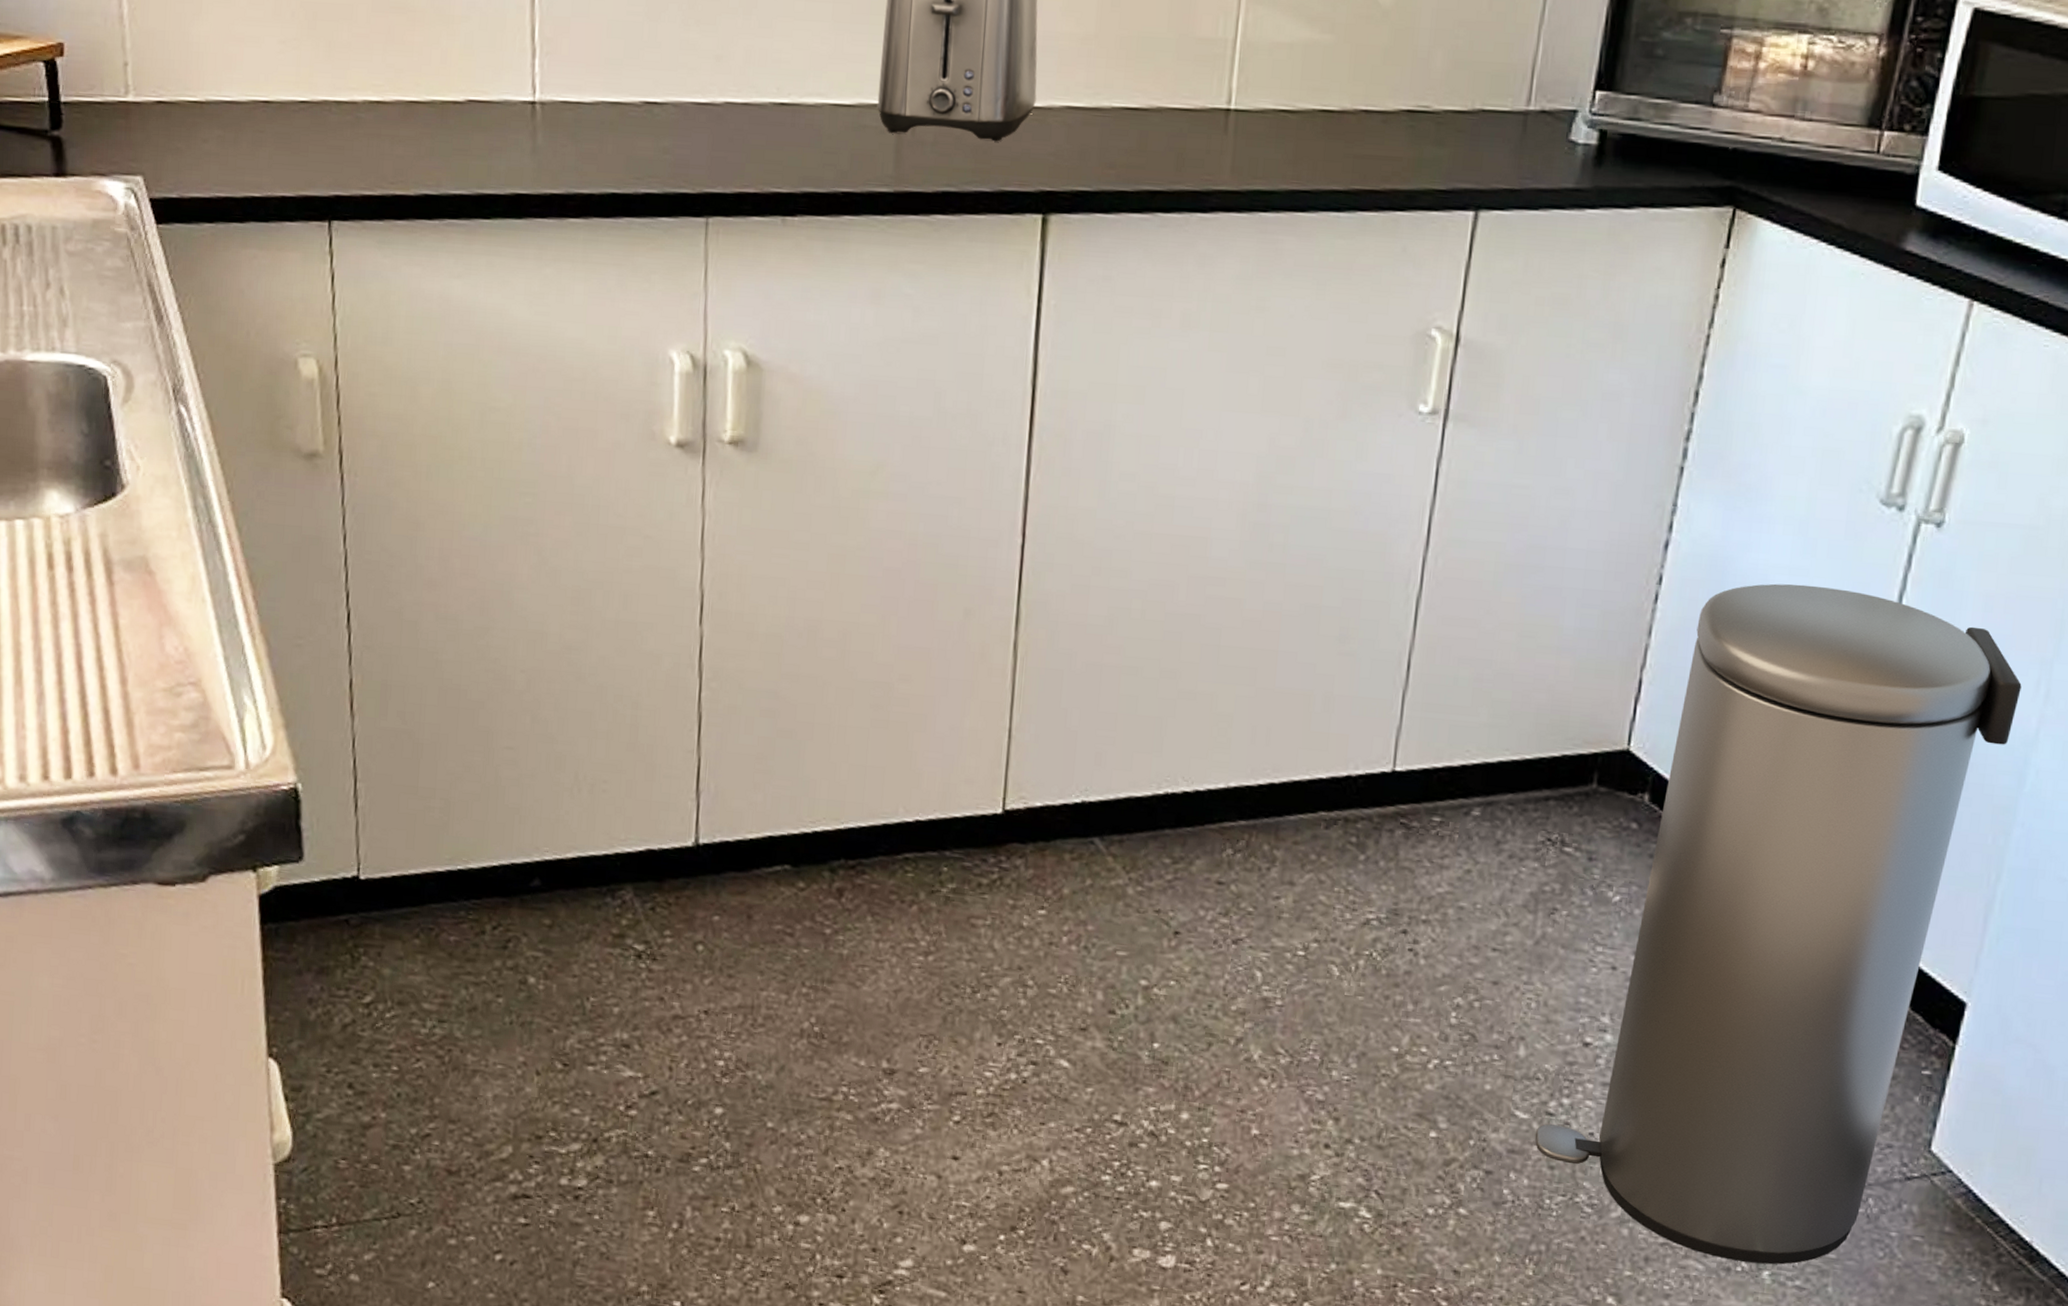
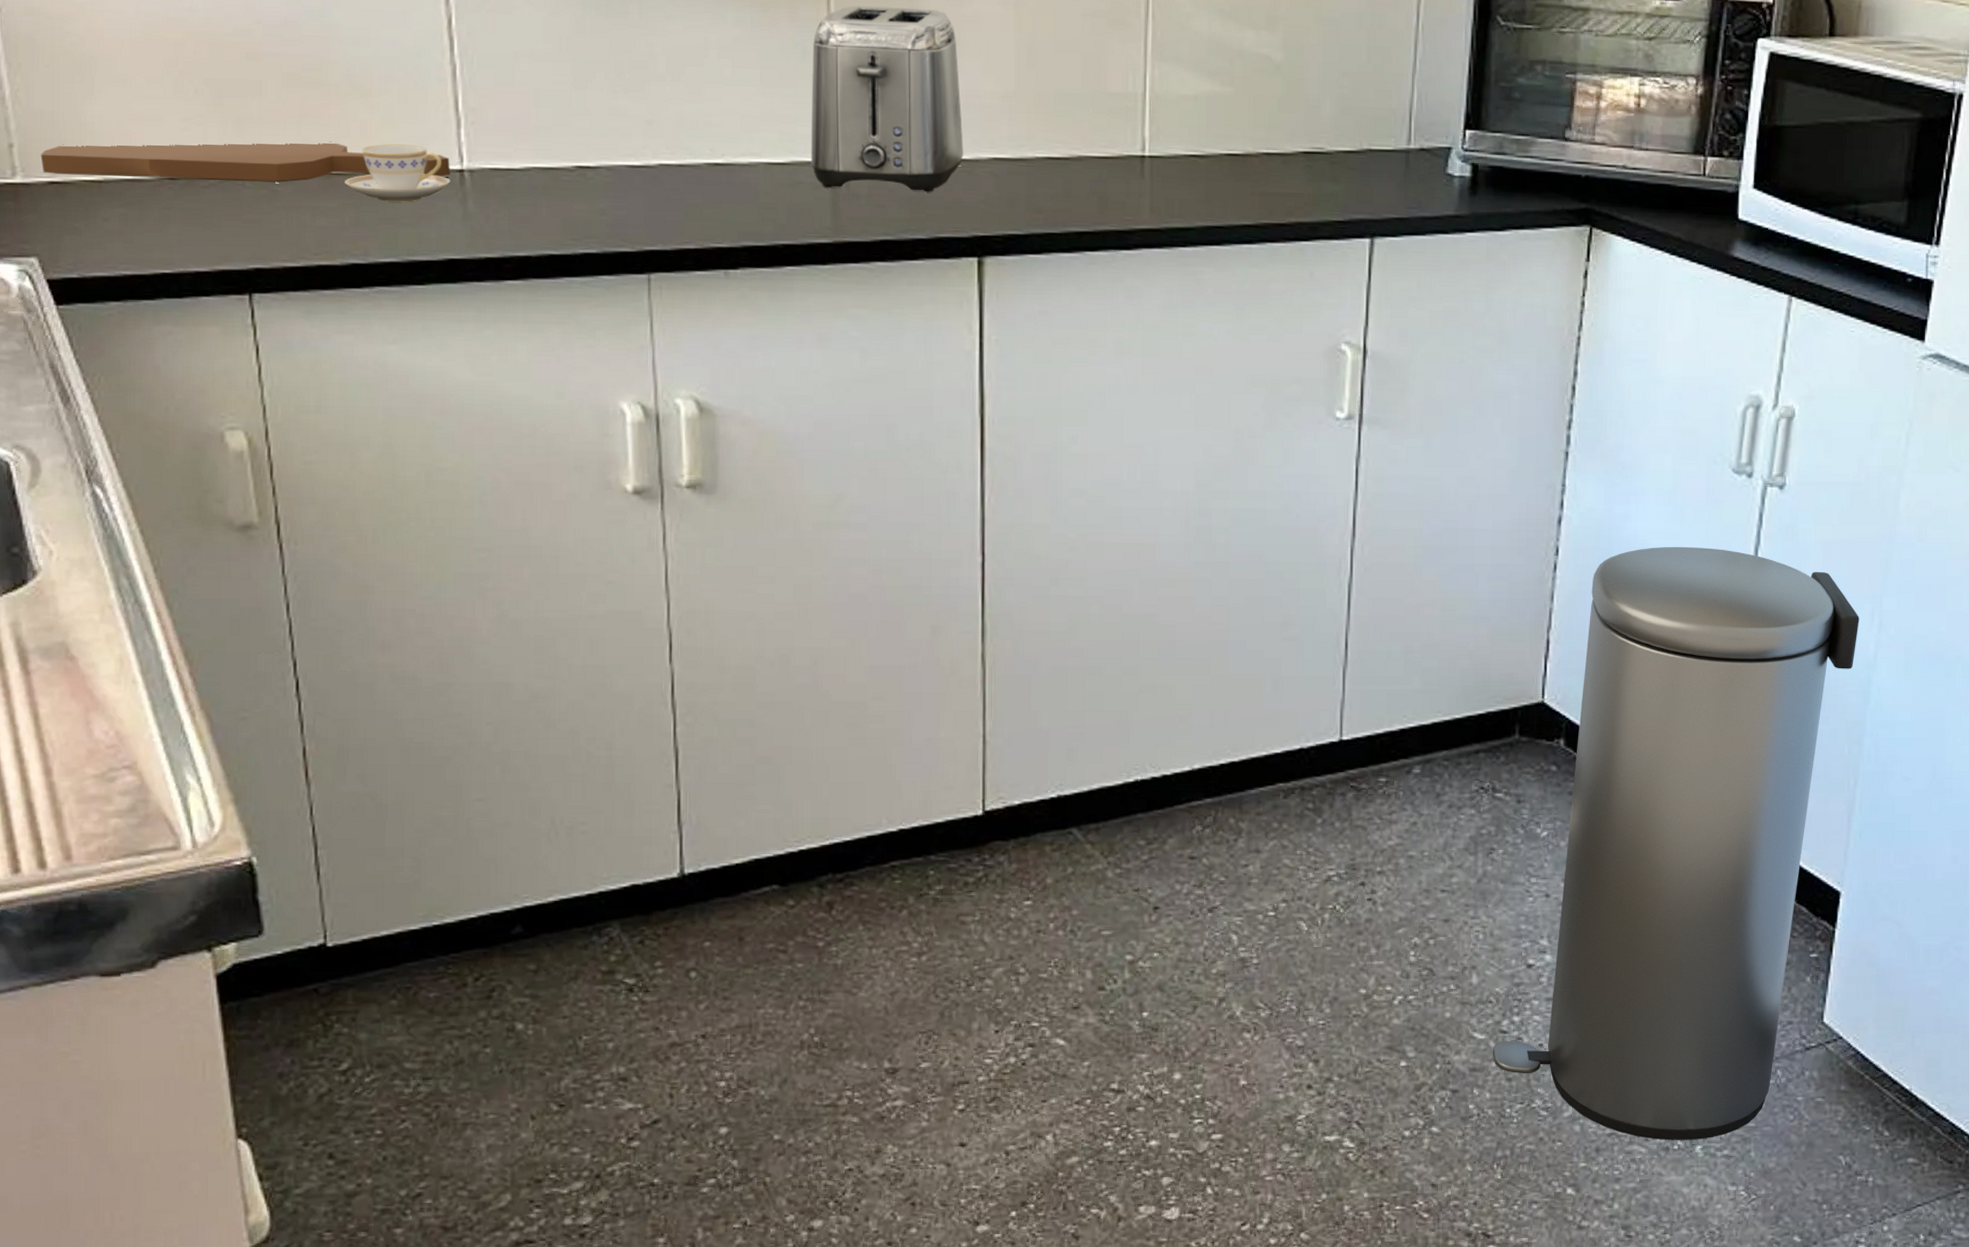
cutting board: none [151,64,524,109] -> present [40,141,451,183]
teacup: none [423,73,523,133] -> present [345,144,451,202]

